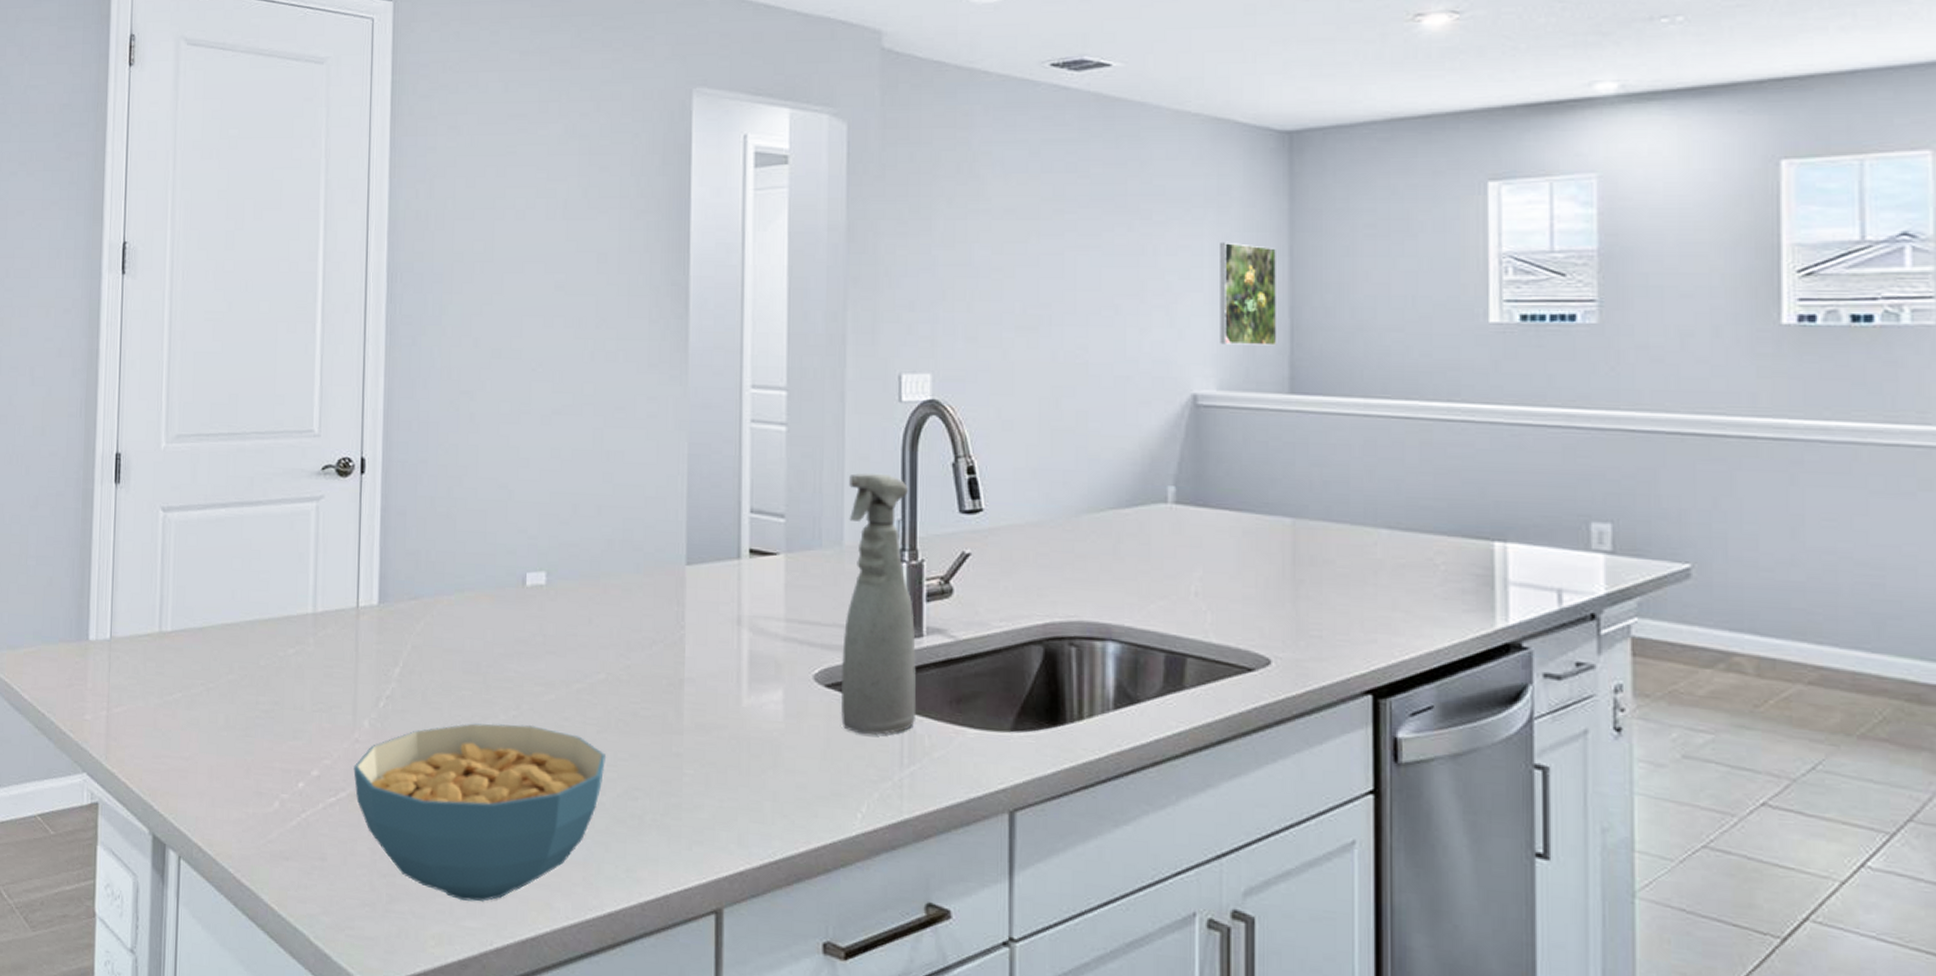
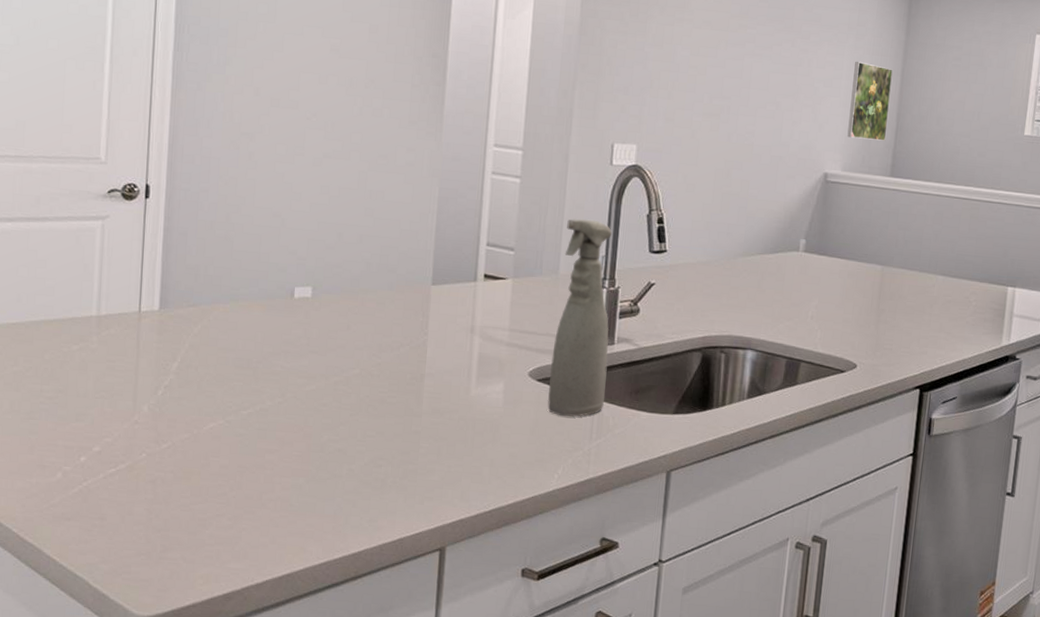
cereal bowl: present [353,723,607,902] -> none [132,408,357,548]

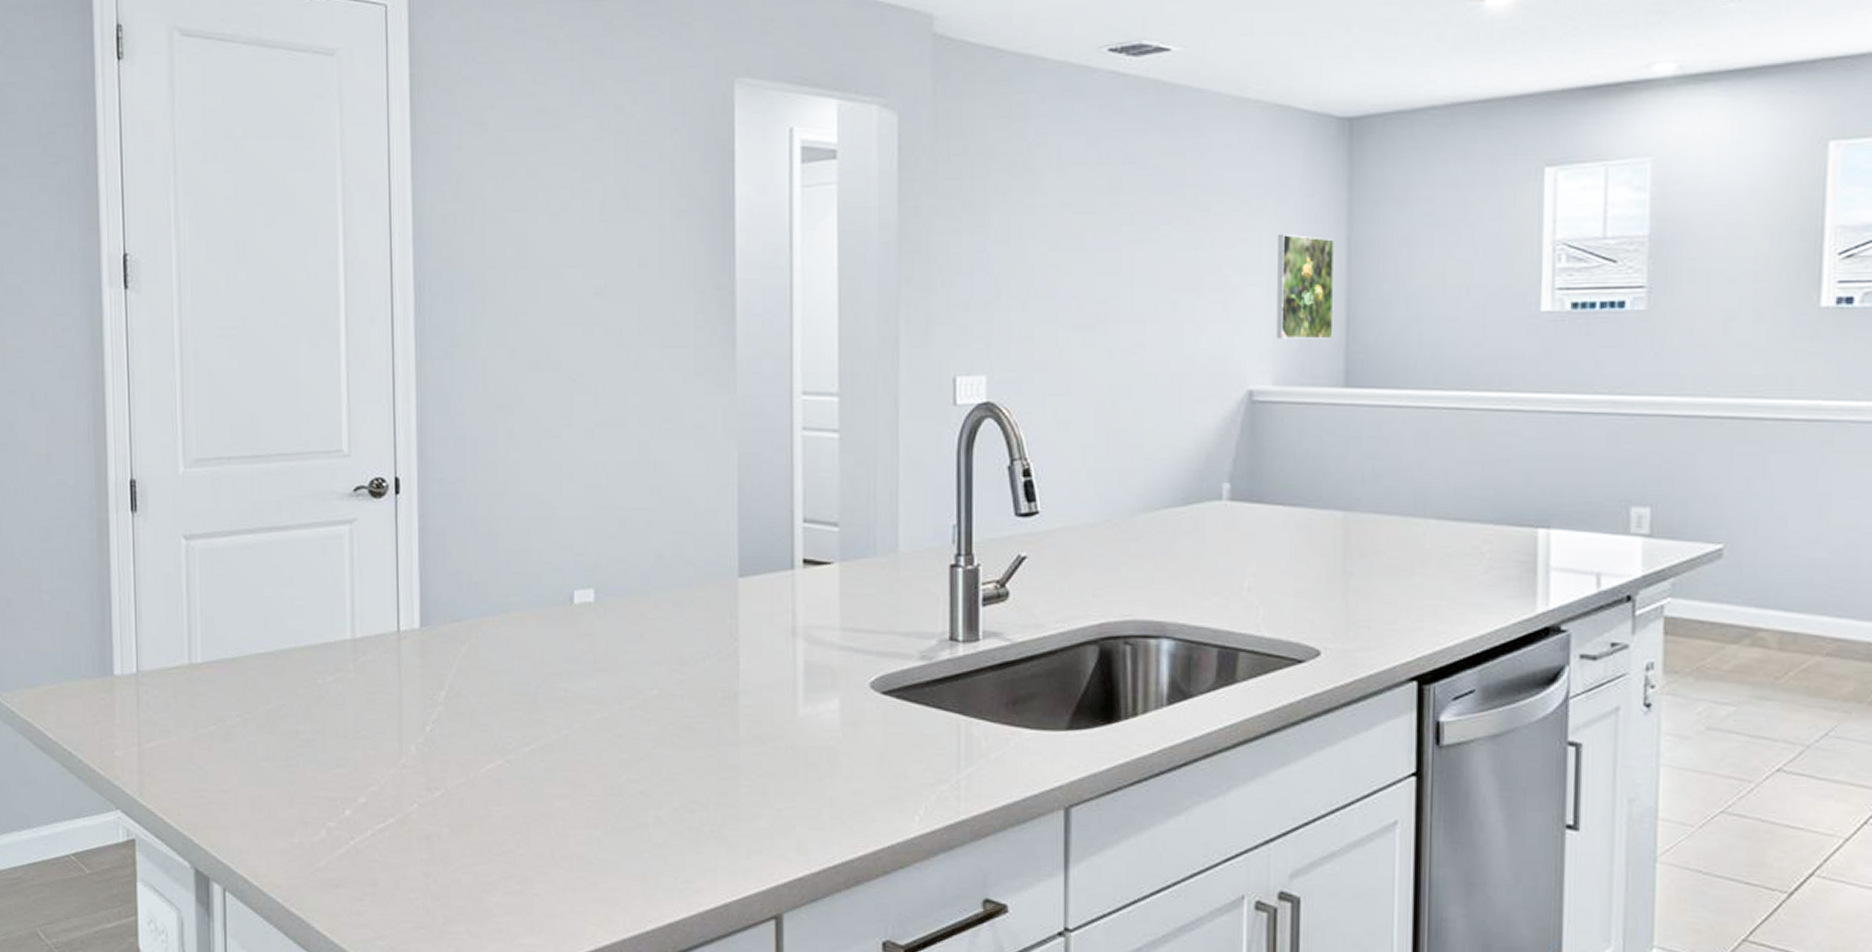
spray bottle: present [547,218,612,417] -> none [898,478,973,740]

